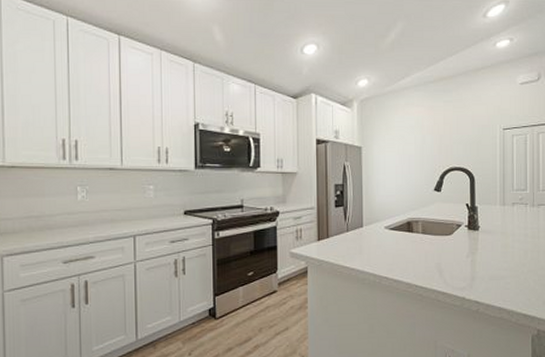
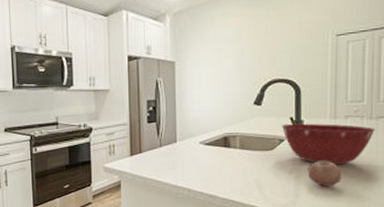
mixing bowl: none [458,209,537,249] -> present [281,123,375,165]
fruit: none [482,245,511,270] -> present [307,161,342,186]

